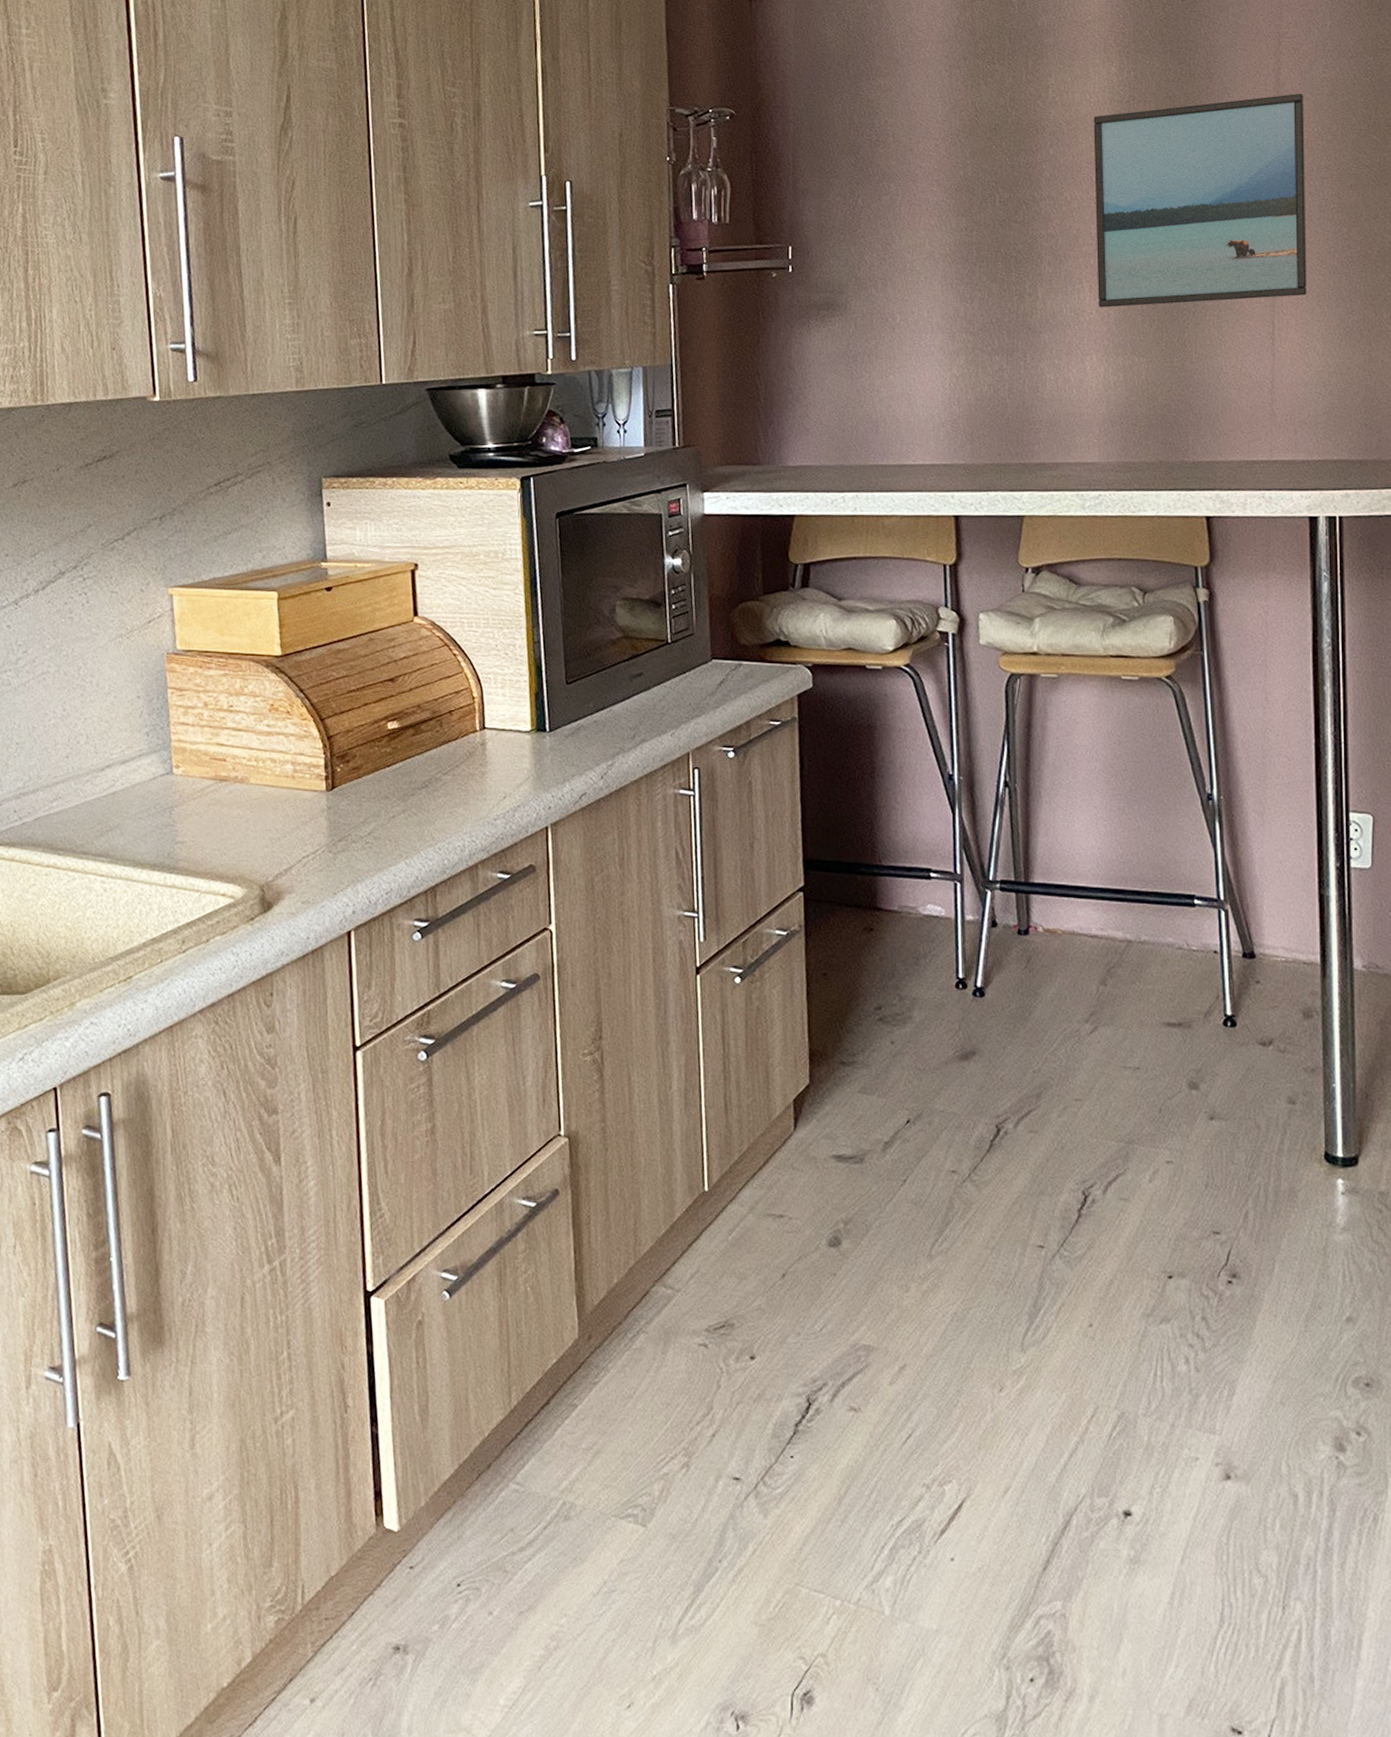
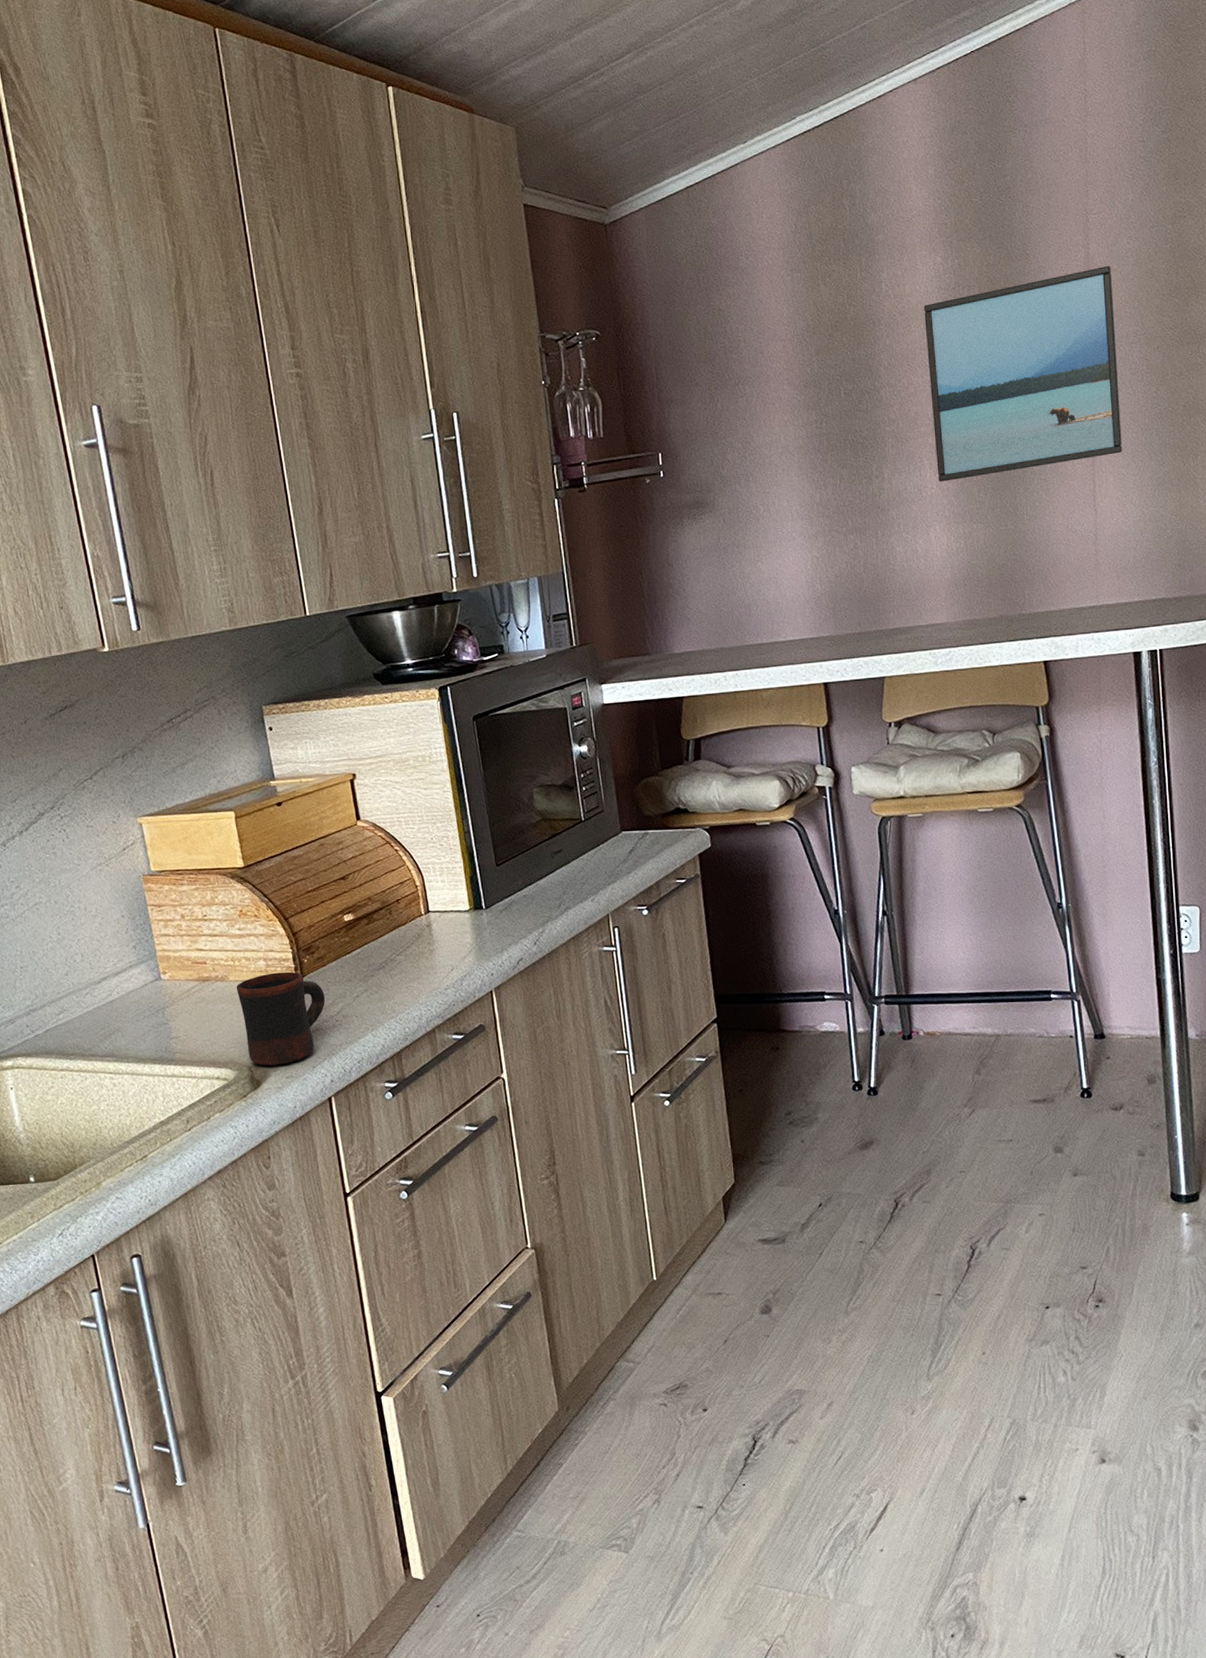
mug: none [256,779,356,888] -> present [236,972,325,1066]

